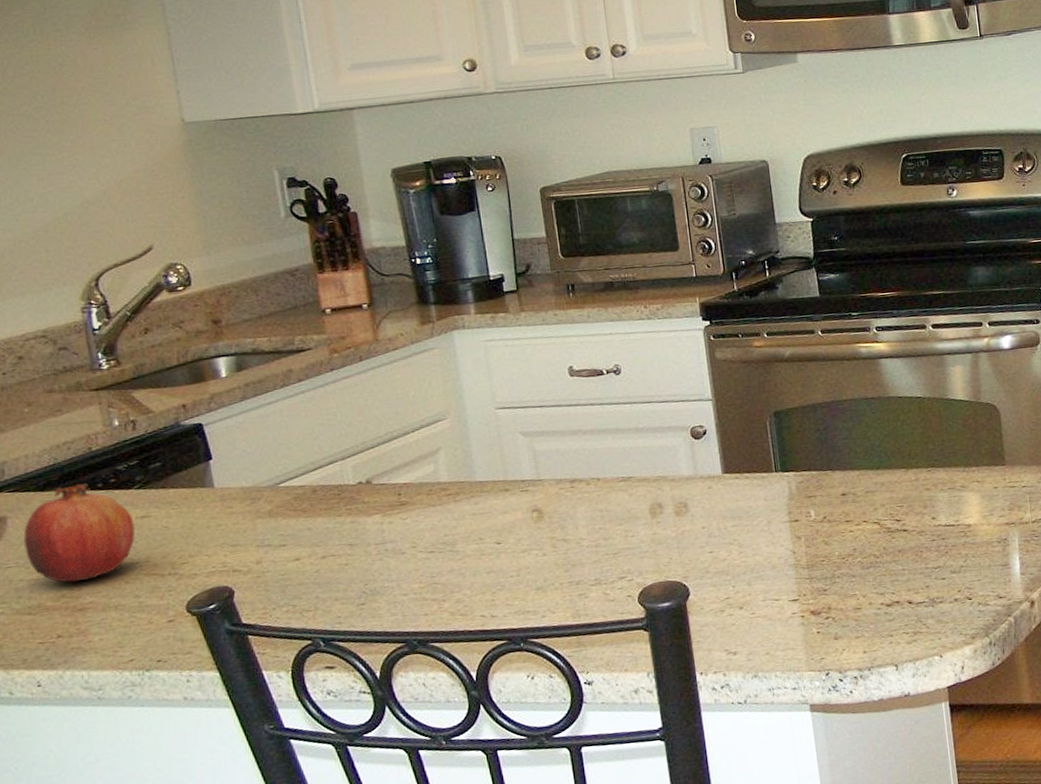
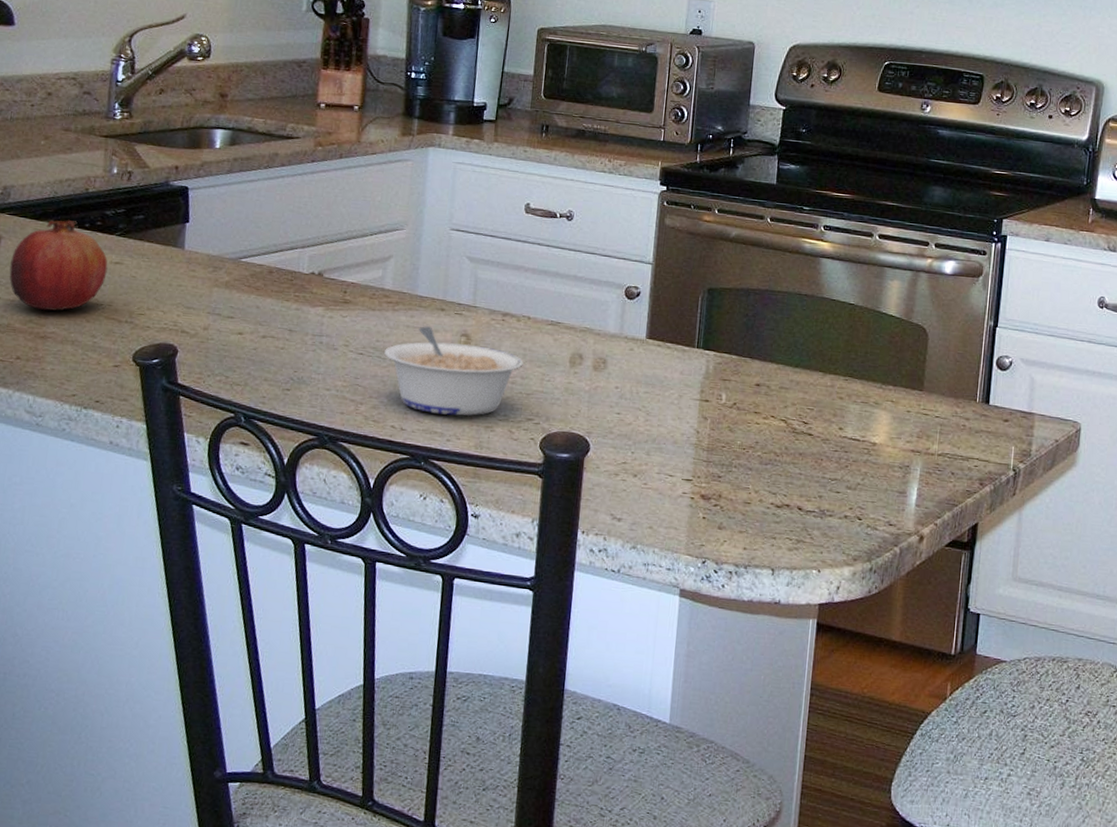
legume: none [456,509,603,595] -> present [384,326,523,416]

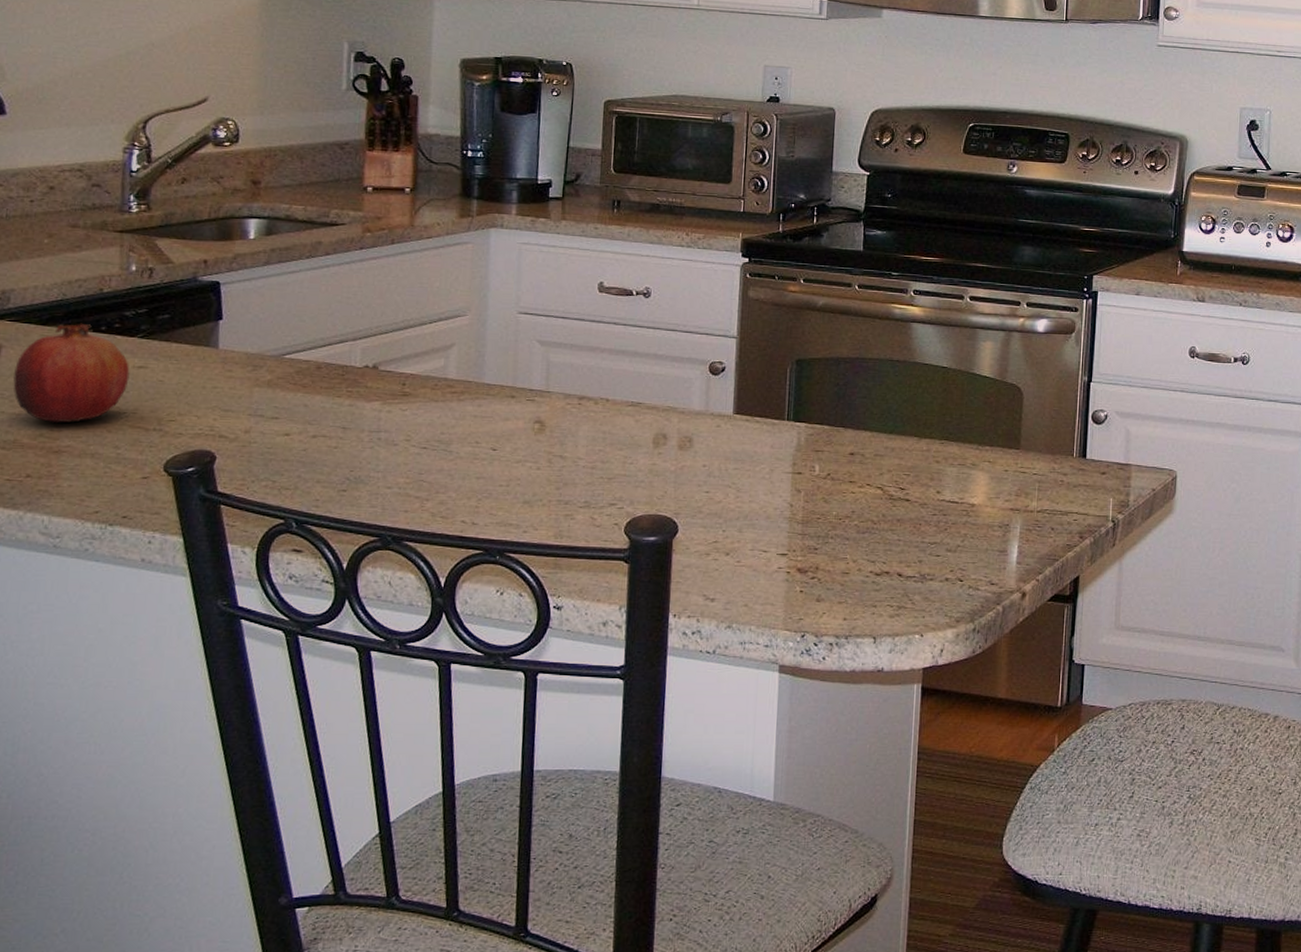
legume: present [384,326,523,416] -> none [450,415,603,506]

